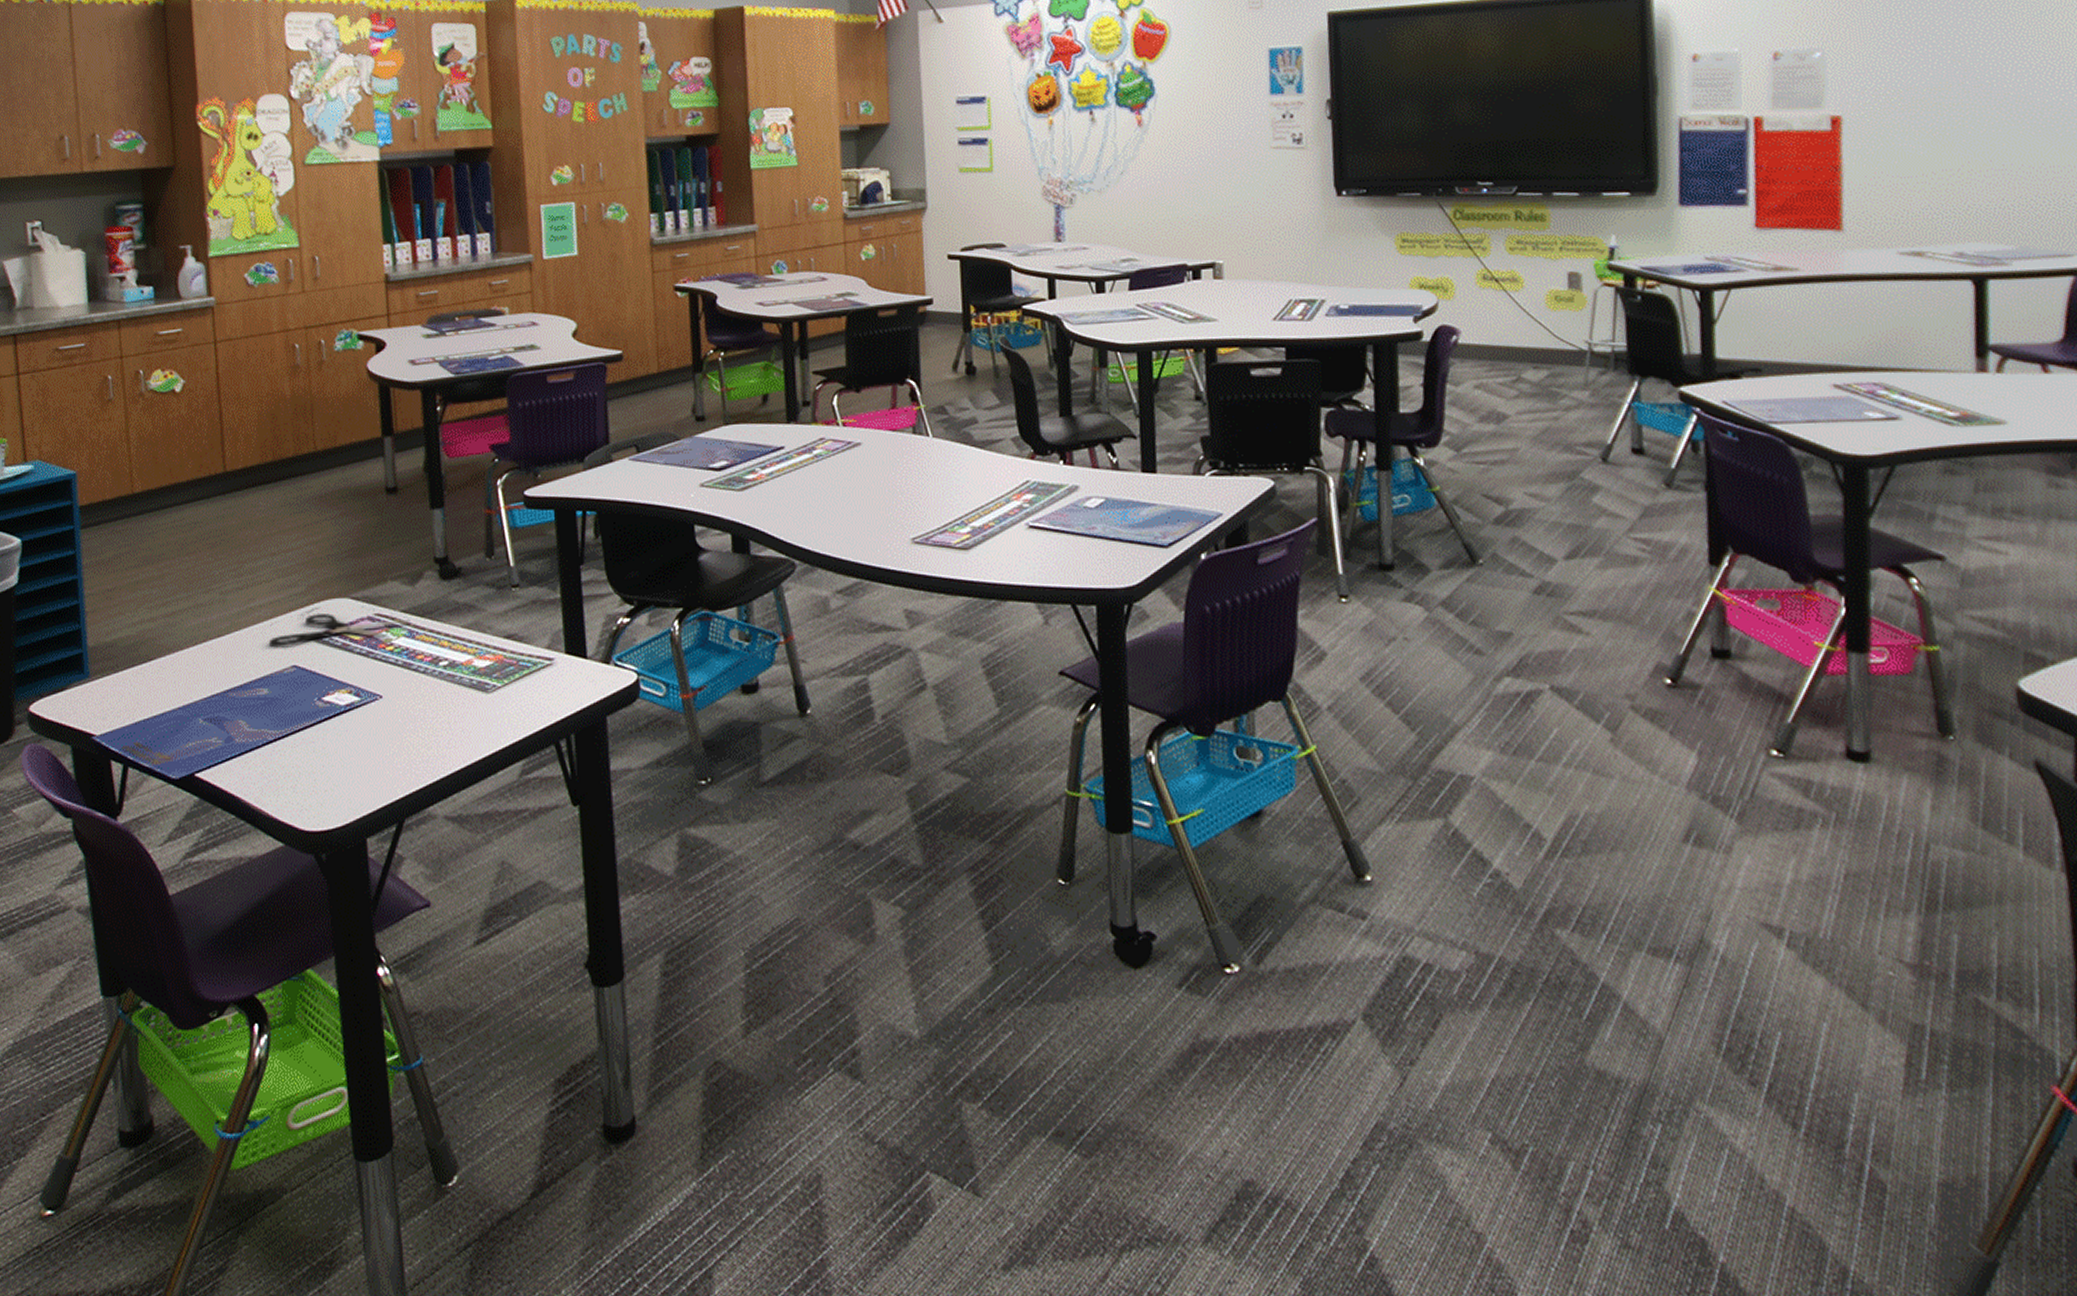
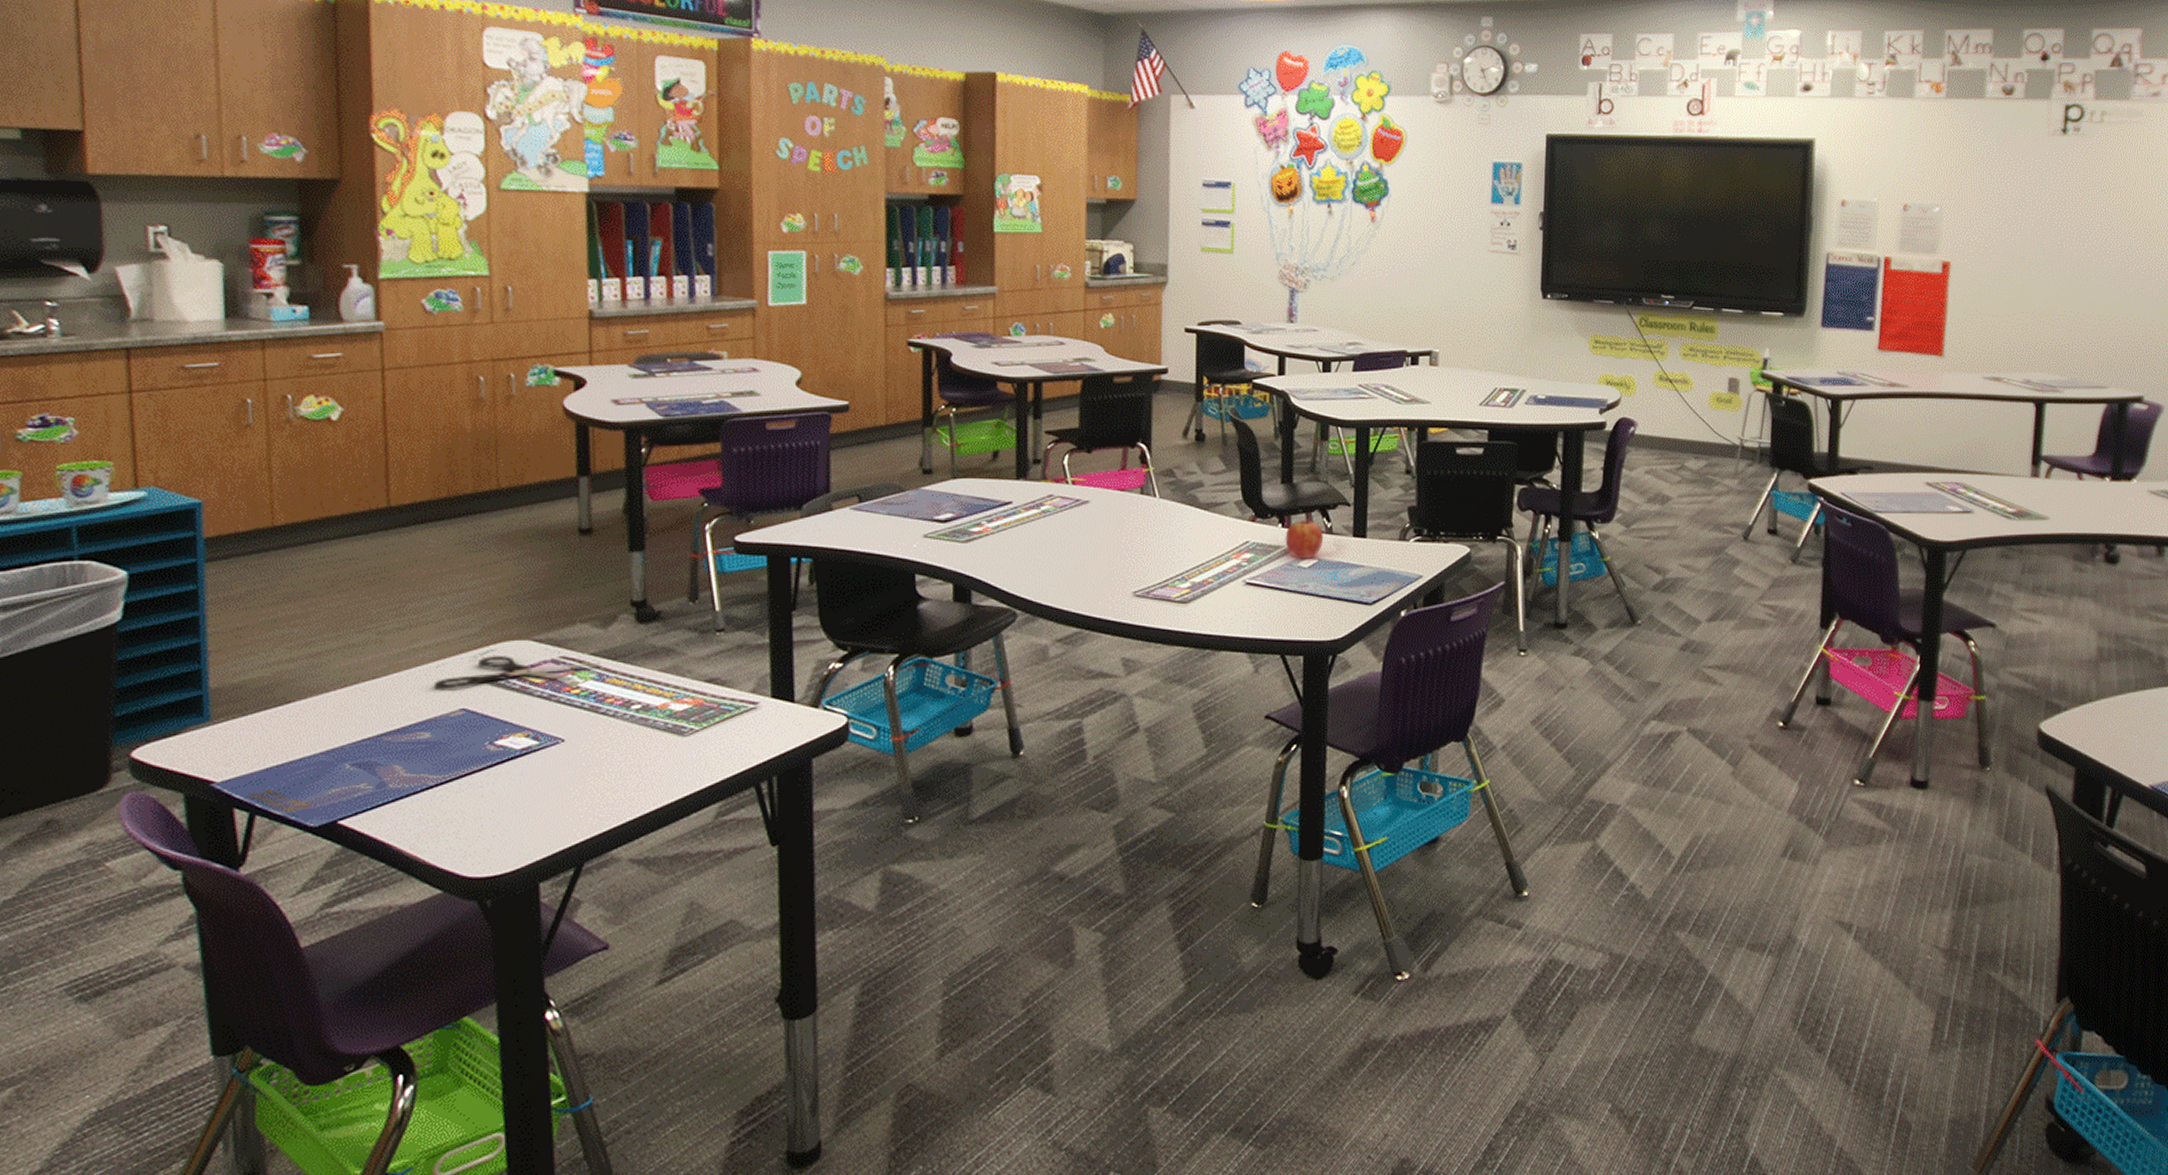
apple: none [1067,453,1109,499] -> present [1285,518,1323,559]

